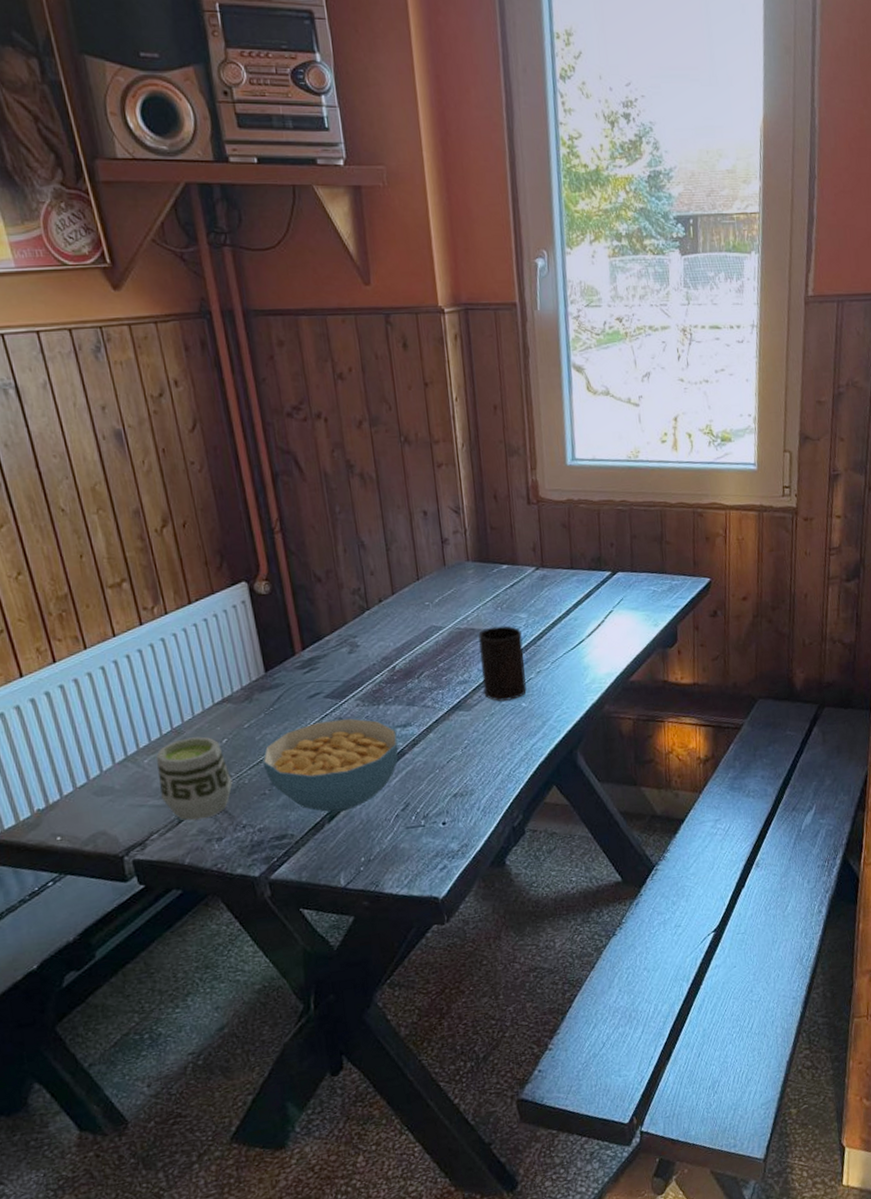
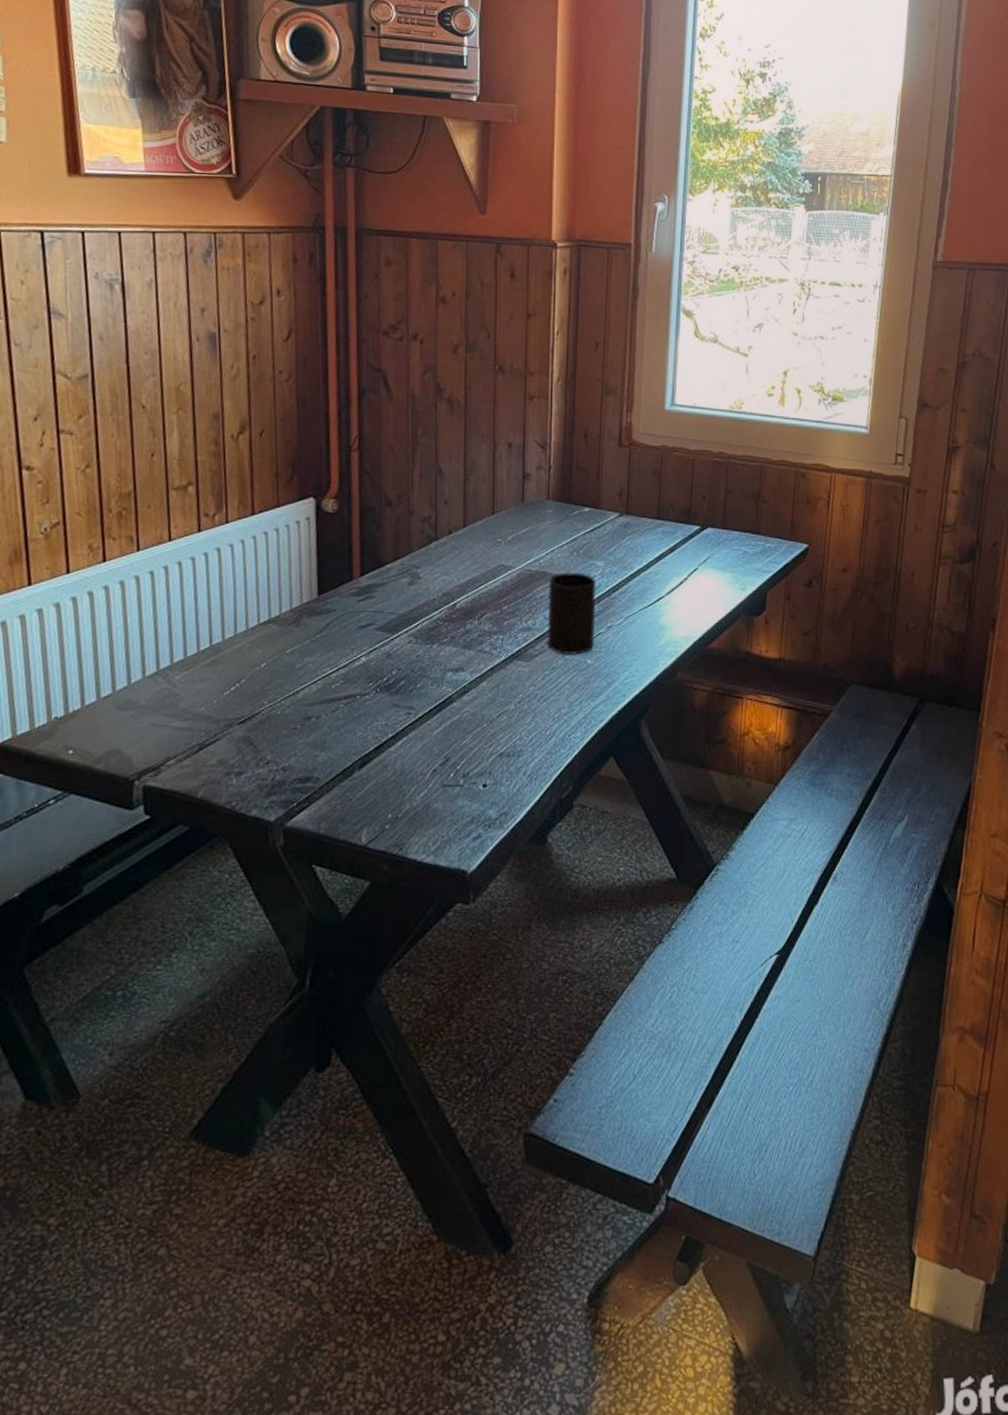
cup: present [156,736,233,821] -> none [186,657,264,749]
cereal bowl: present [262,718,399,813] -> none [299,654,448,758]

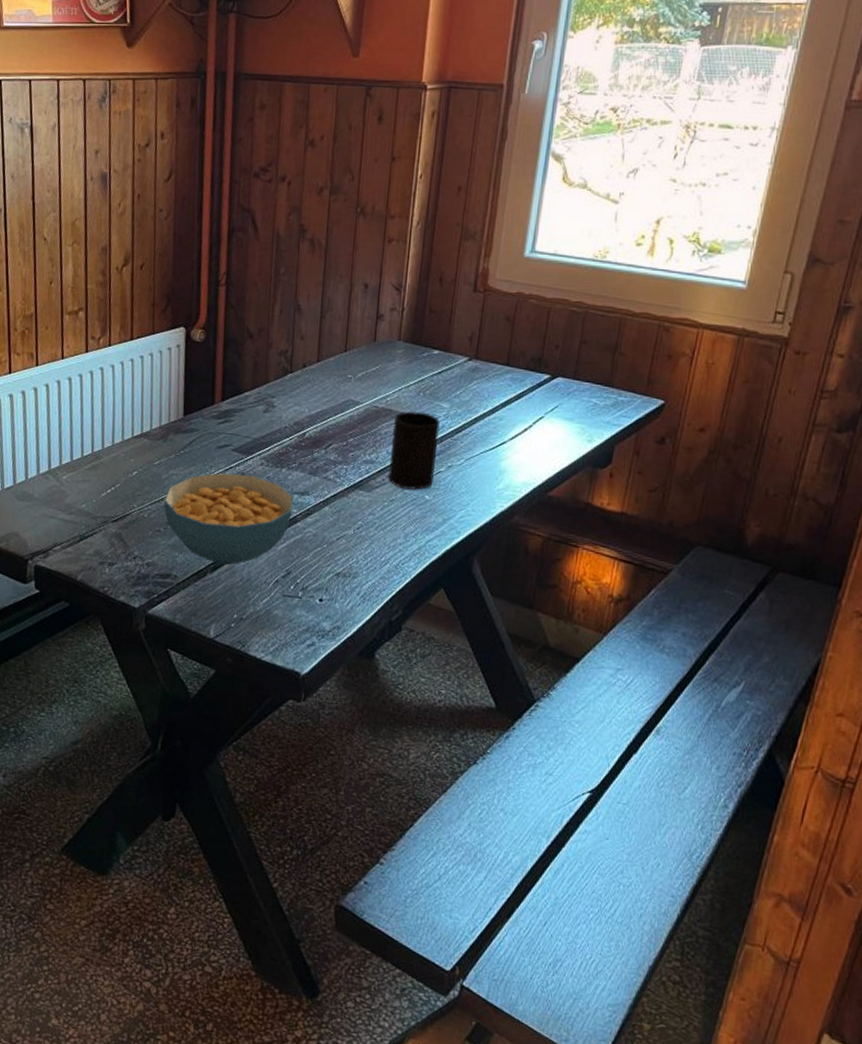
cereal bowl: none [299,654,448,758] -> present [163,473,295,565]

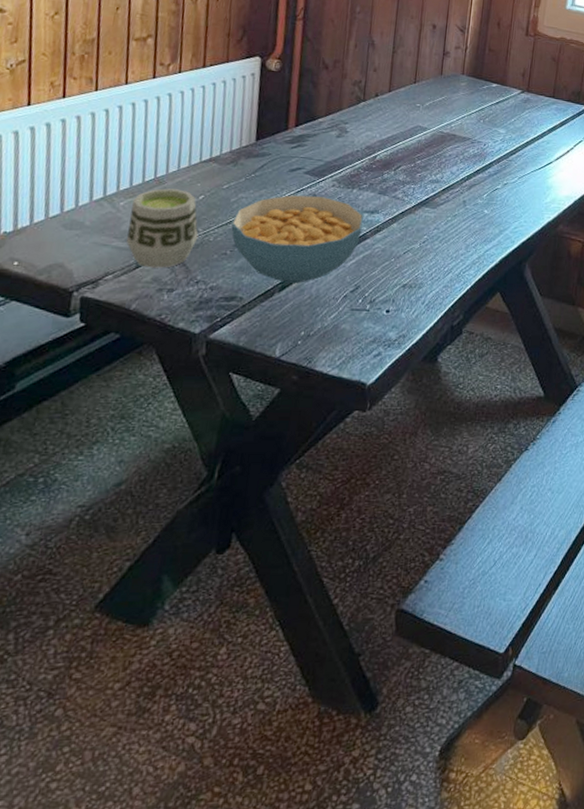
cup: none [70,463,134,542] -> present [126,188,199,268]
cup: present [388,411,441,490] -> none [451,136,498,206]

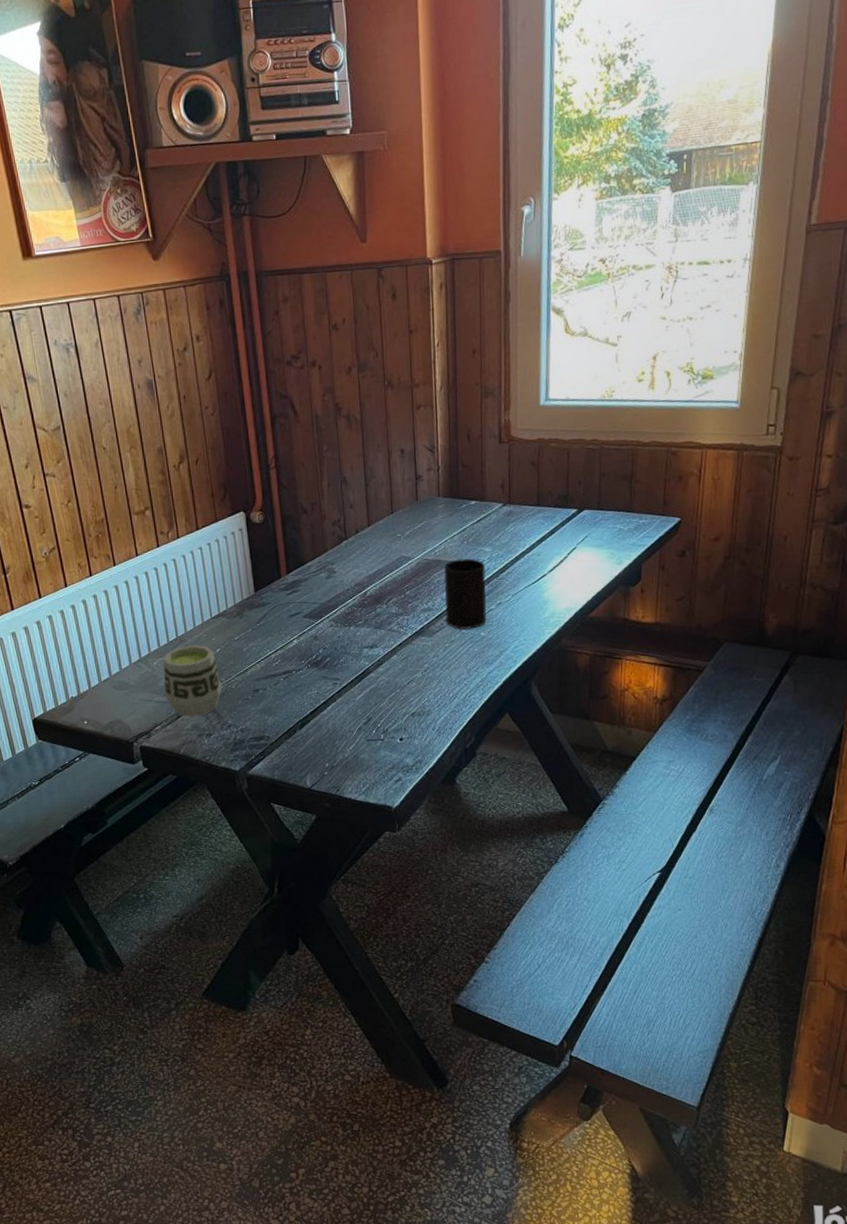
cereal bowl: present [231,195,365,283] -> none [248,636,365,720]
cup: none [451,136,498,206] -> present [444,558,486,629]

